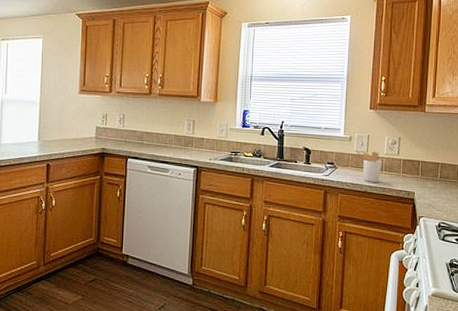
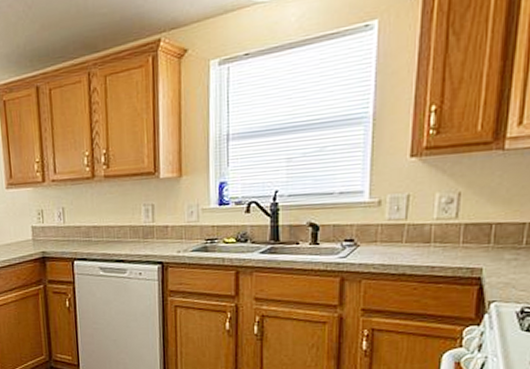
utensil holder: present [356,150,382,182] -> none [388,217,430,261]

